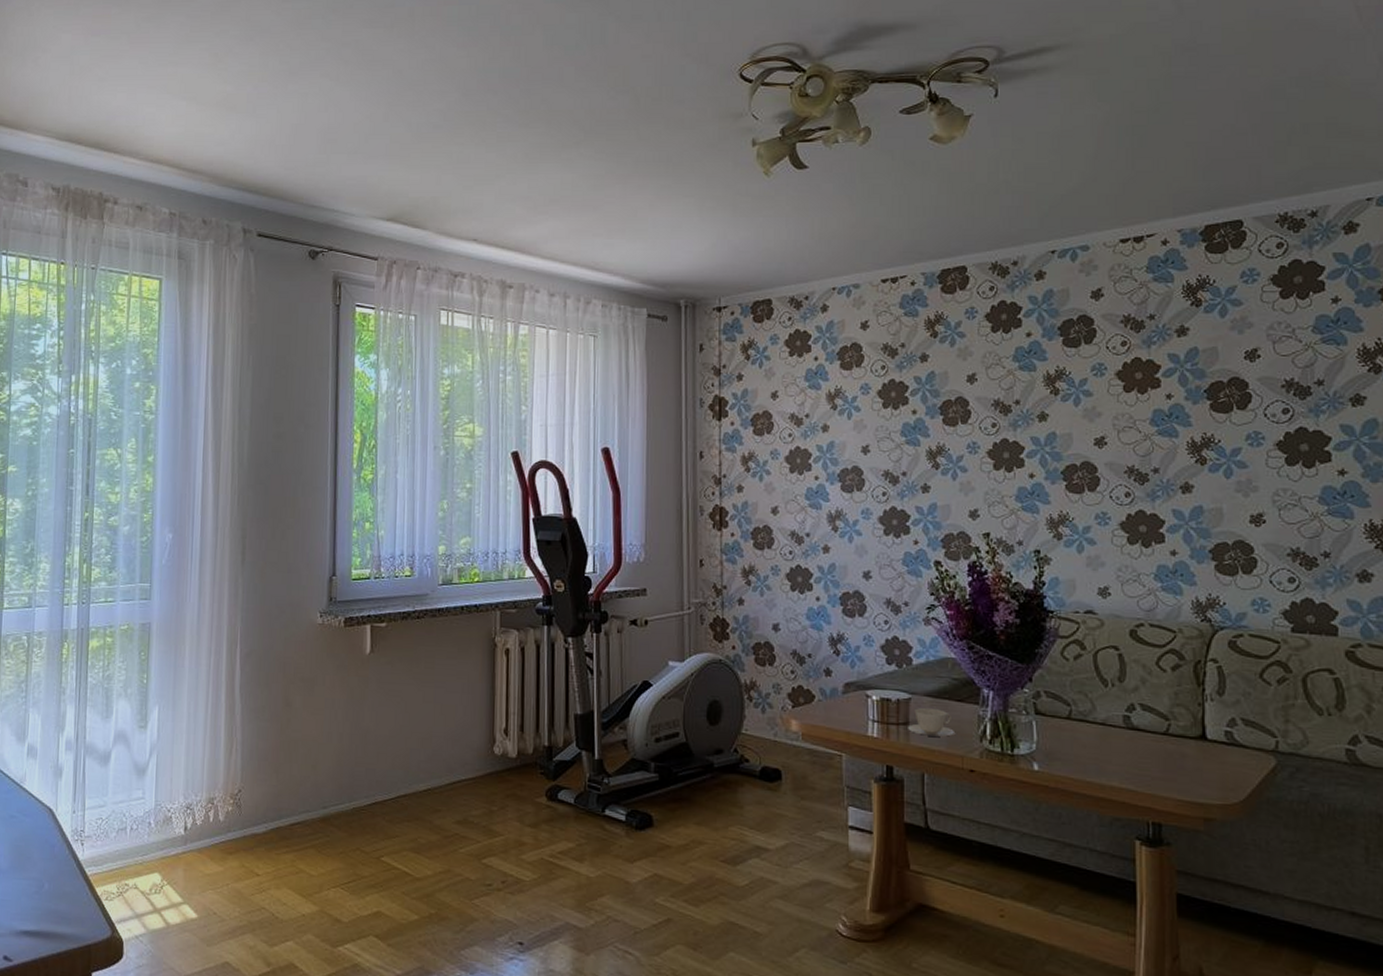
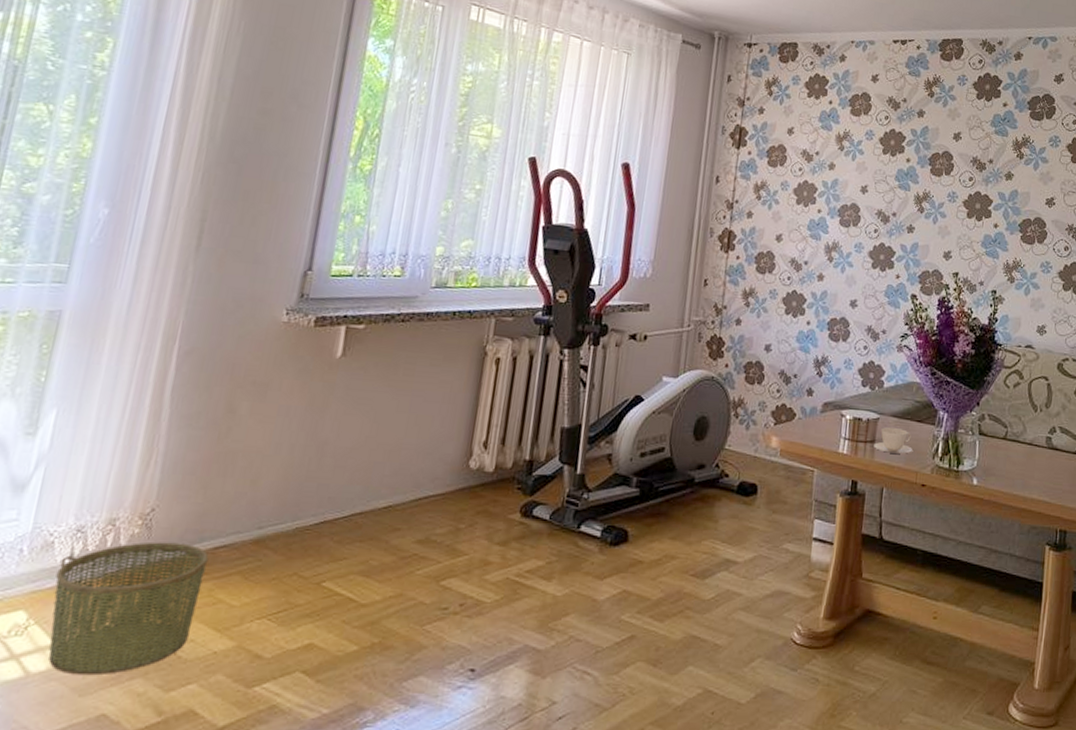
basket: none [177,818,288,929] -> present [48,541,209,674]

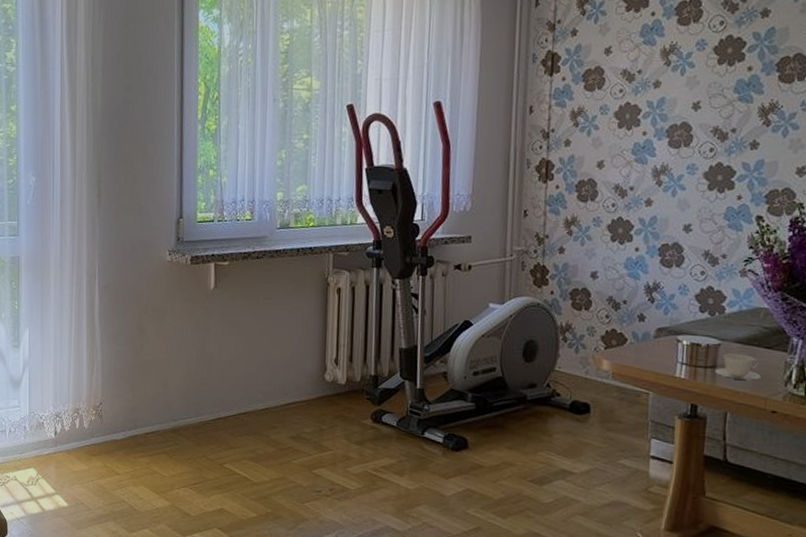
basket: present [48,541,209,674] -> none [49,426,143,516]

